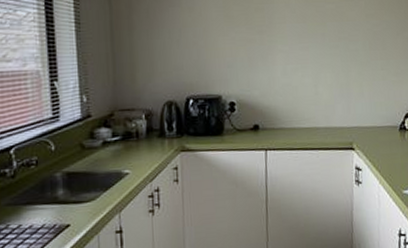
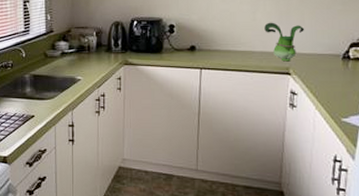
toy figurine: none [326,95,365,137] -> present [264,22,305,62]

